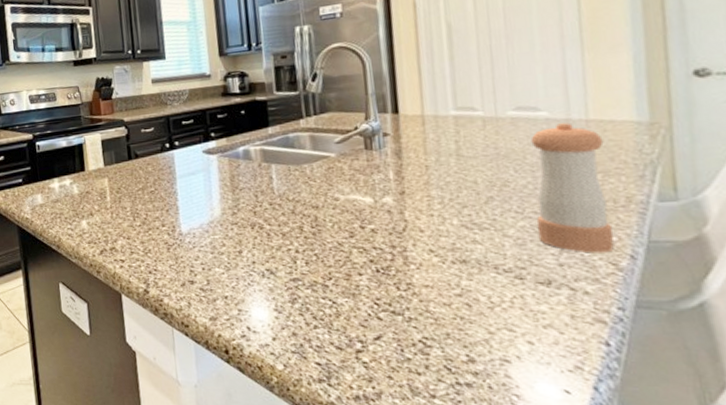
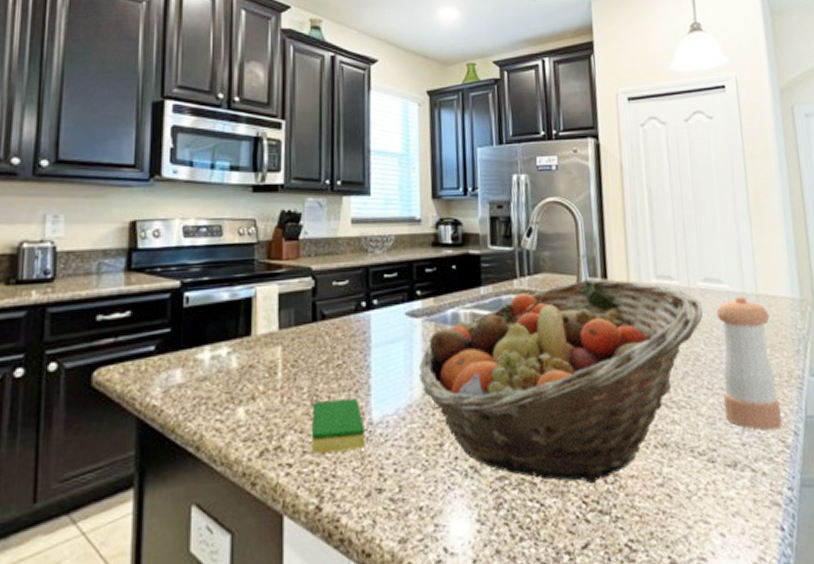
dish sponge: none [134,216,178,254] -> present [311,399,365,454]
fruit basket: none [217,114,513,289] -> present [419,279,703,483]

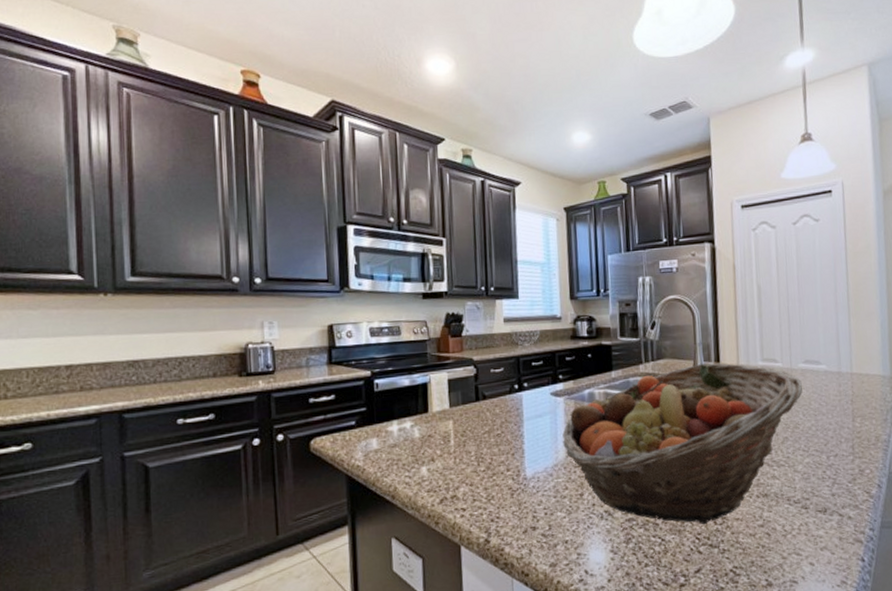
dish sponge: present [311,399,365,454] -> none [479,460,521,501]
pepper shaker: present [716,296,782,431] -> none [814,375,868,484]

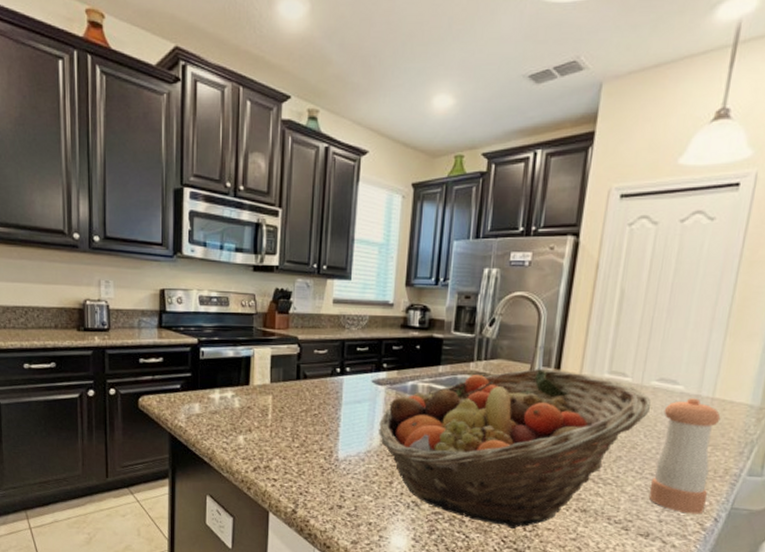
pepper shaker: none [814,375,868,484] -> present [648,398,721,515]

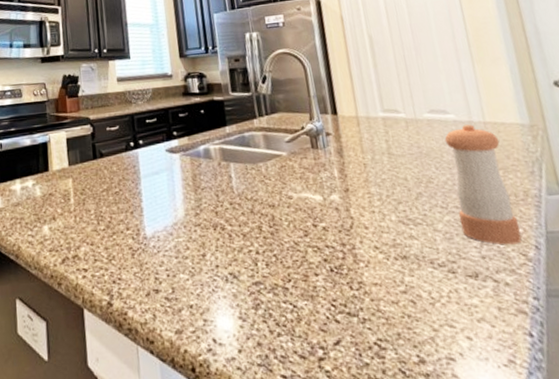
fruit basket: present [379,368,651,529] -> none [180,115,432,289]

